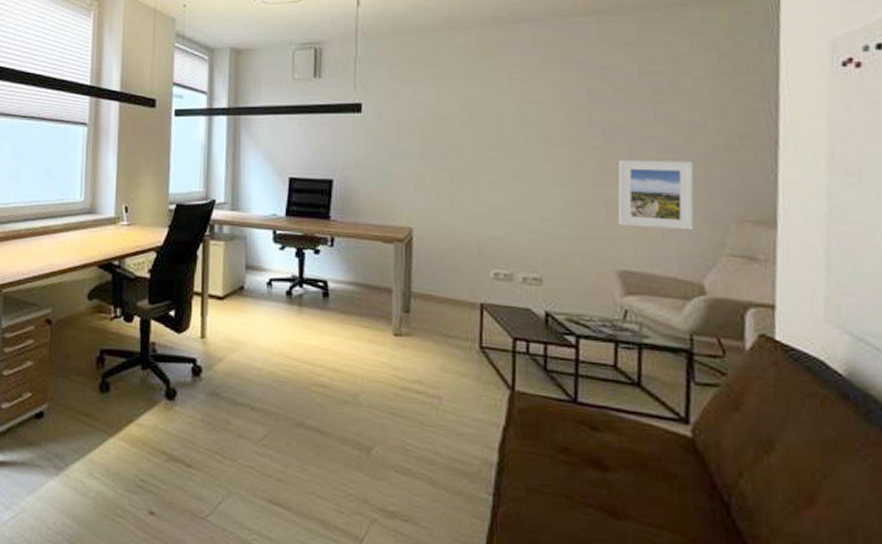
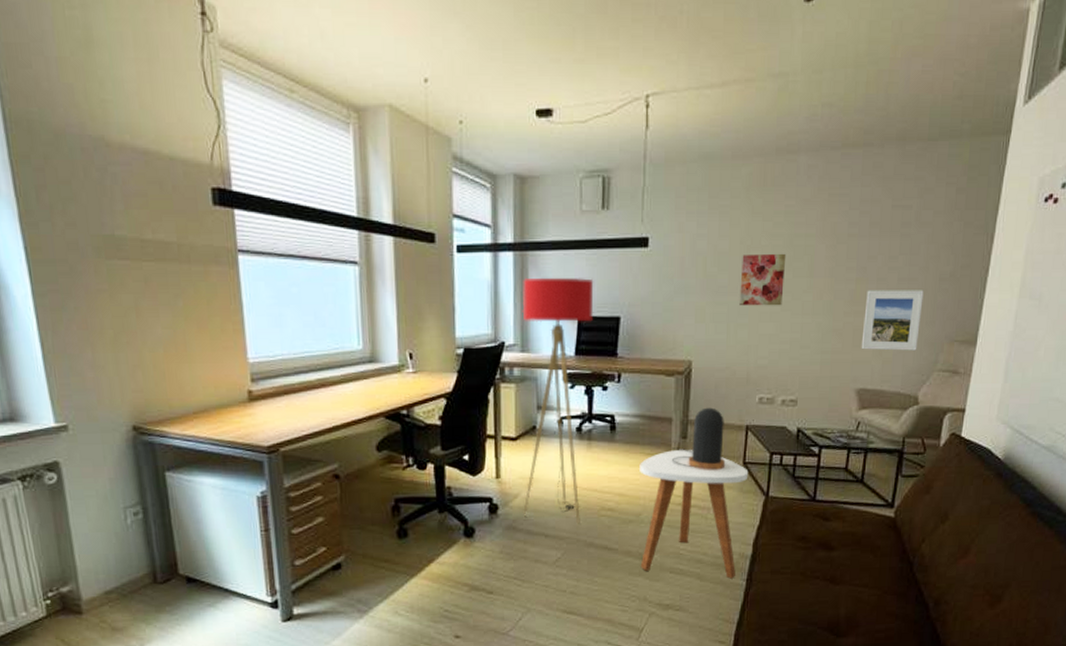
floor lamp: none [228,139,306,399] -> present [522,277,594,524]
side table: none [356,325,487,490] -> present [639,450,749,579]
table lamp: none [392,279,458,353] -> present [671,407,726,470]
wall art: none [463,120,516,174] -> present [739,253,787,306]

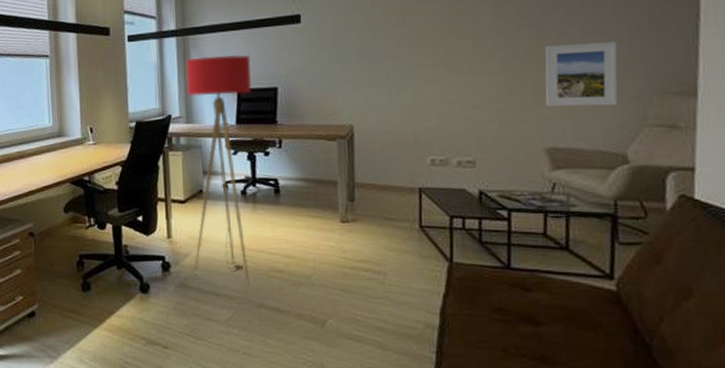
side table: present [639,450,749,579] -> none [306,213,427,350]
table lamp: present [671,407,726,470] -> none [339,170,400,234]
wall art: present [739,253,787,306] -> none [398,17,447,70]

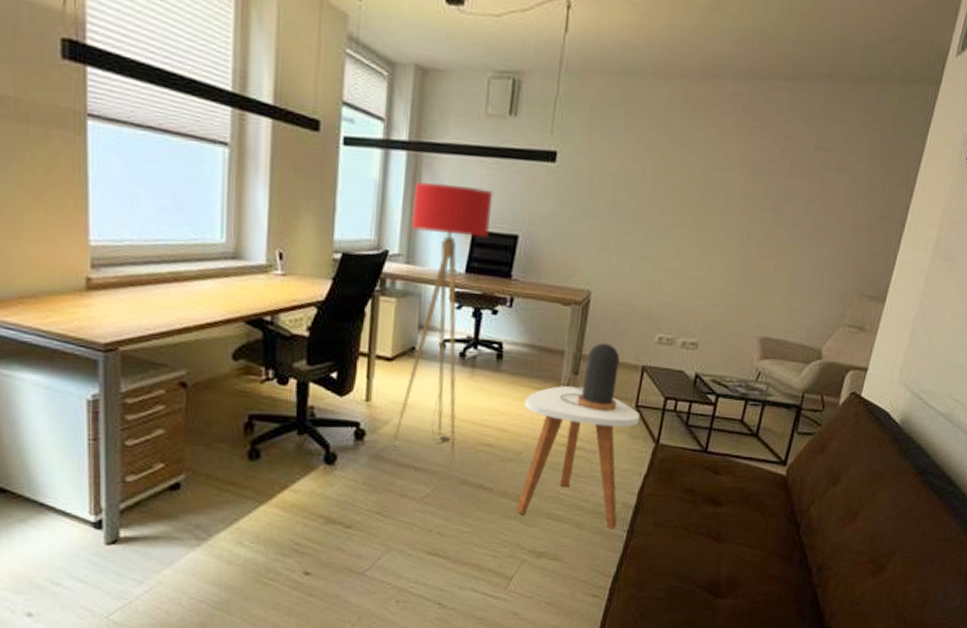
side table: none [306,213,427,350] -> present [516,386,641,529]
table lamp: none [339,170,400,234] -> present [559,343,620,412]
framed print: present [544,41,618,107] -> none [769,233,838,302]

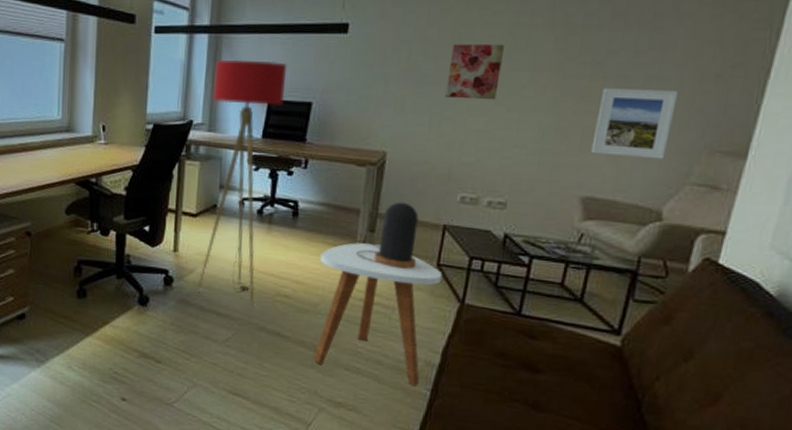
wall art: none [647,181,702,241] -> present [445,44,505,100]
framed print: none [769,233,838,302] -> present [590,88,678,159]

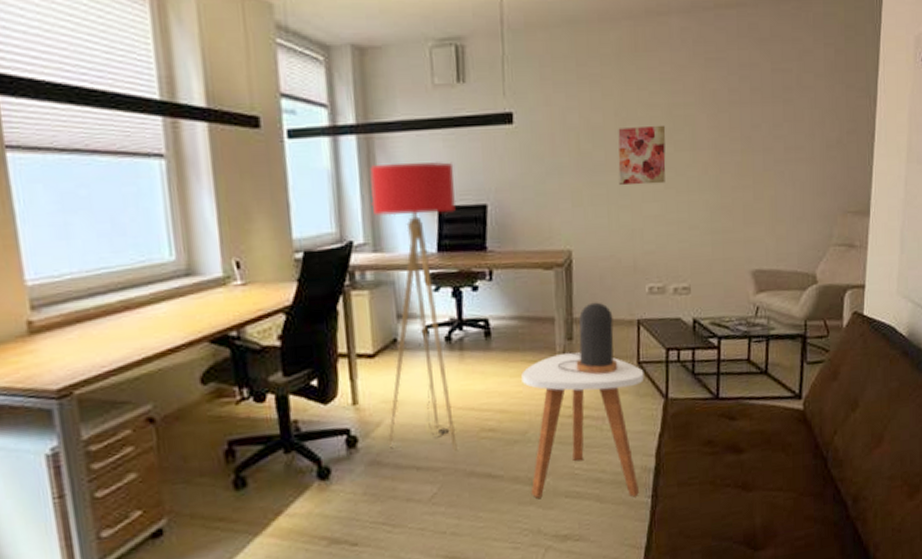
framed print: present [590,88,678,159] -> none [752,159,812,227]

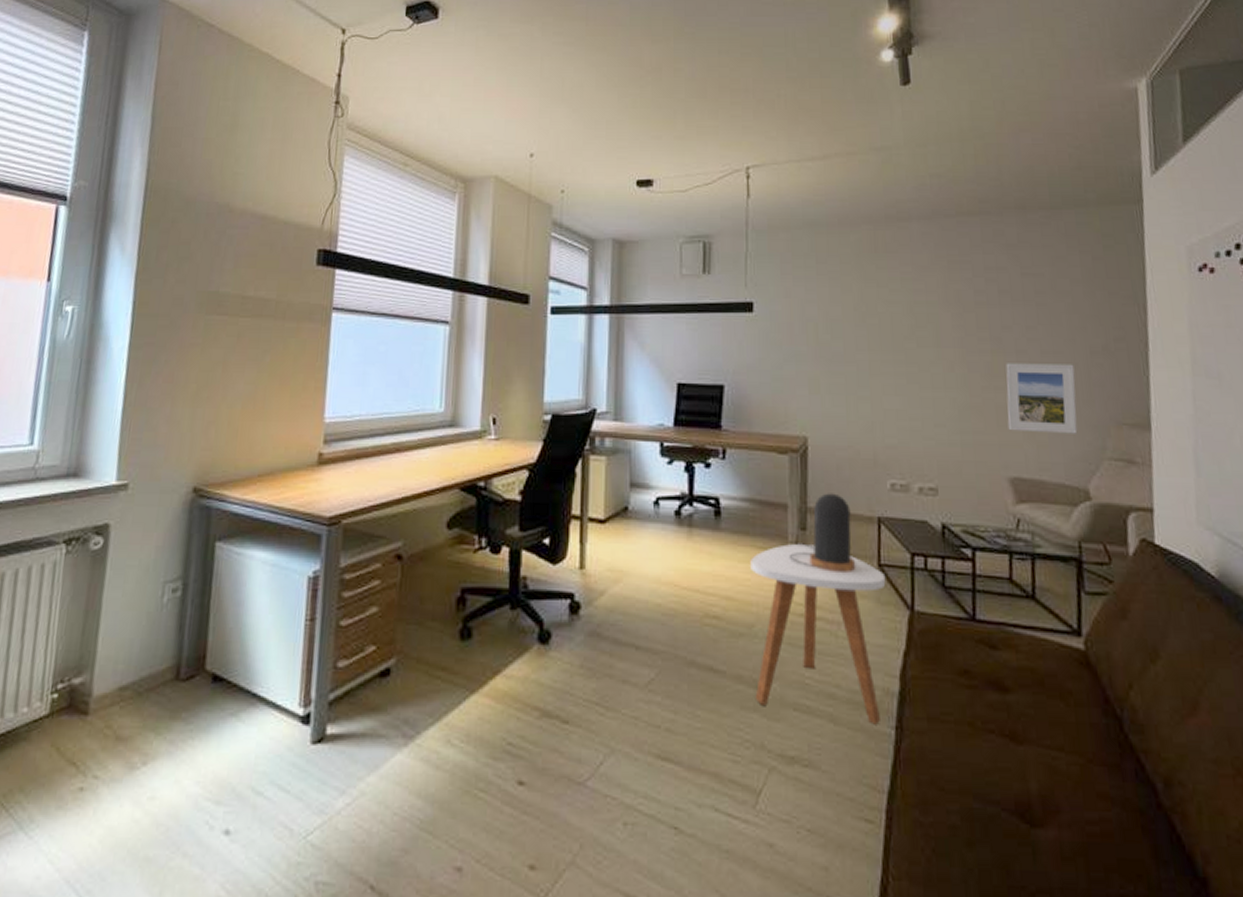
floor lamp: present [370,162,457,451] -> none [610,341,695,634]
wall art: present [618,125,666,186] -> none [857,321,908,378]
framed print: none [752,159,812,227] -> present [1006,363,1078,434]

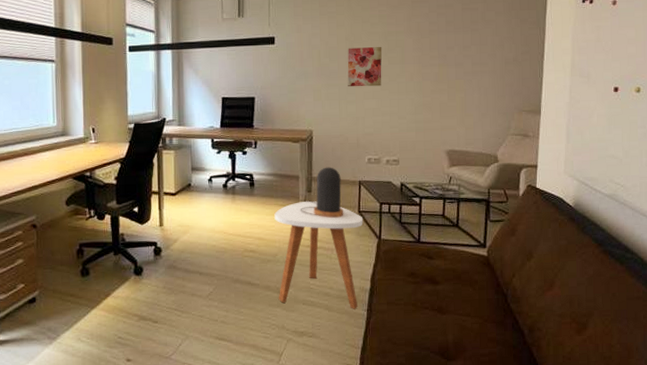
wall art: none [857,321,908,378] -> present [347,46,382,87]
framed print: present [1006,363,1078,434] -> none [447,71,494,120]

